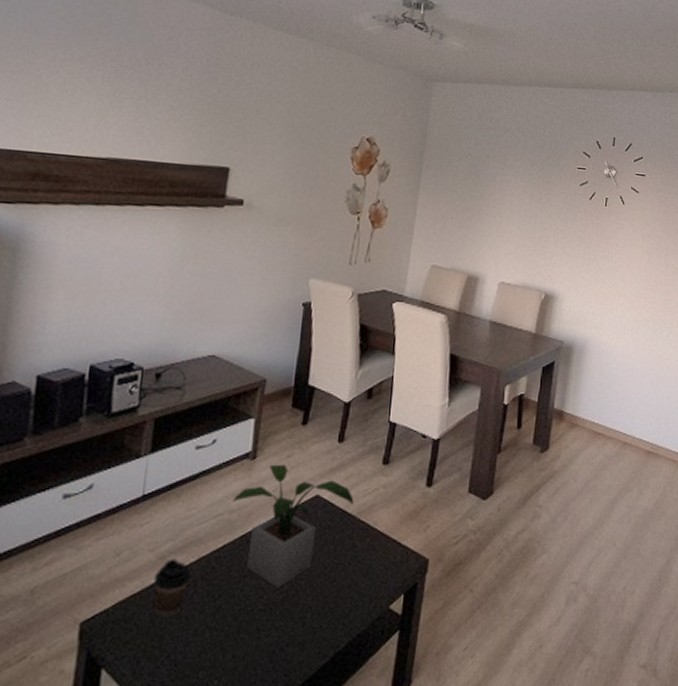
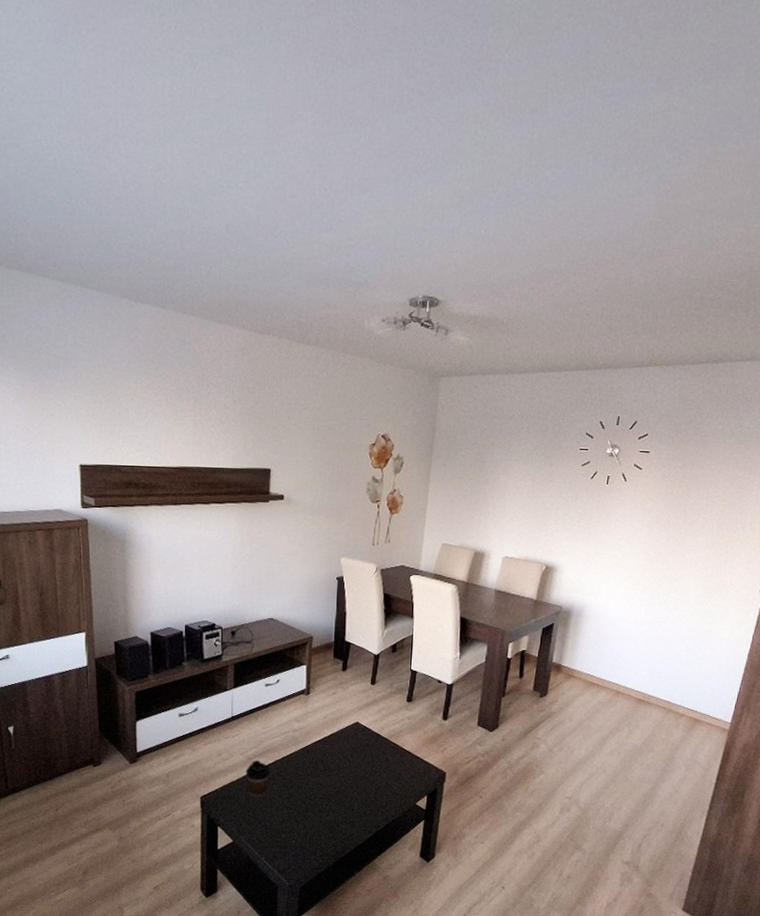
potted plant: present [233,464,354,588] -> none [295,699,386,785]

